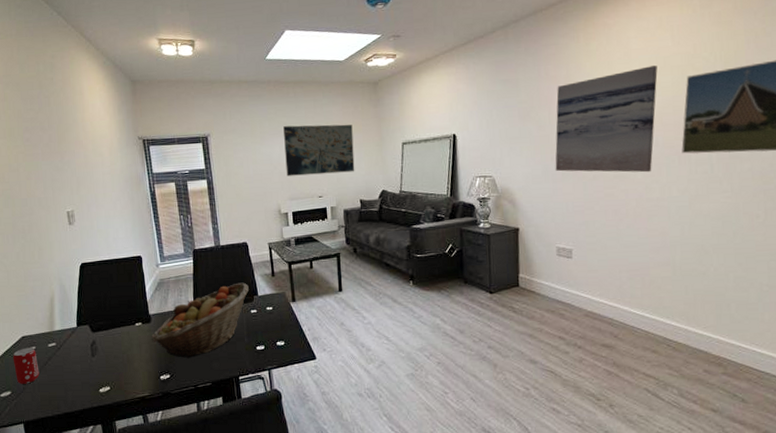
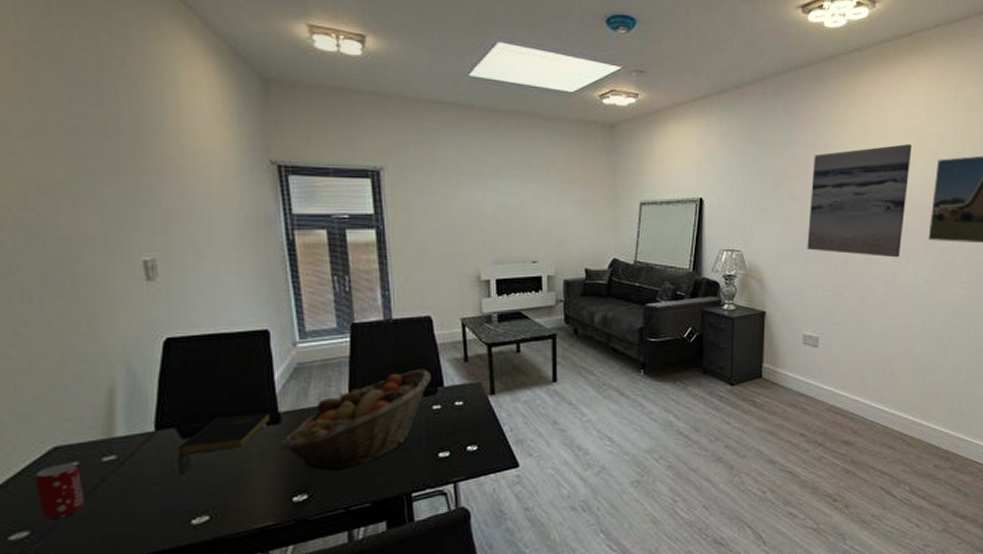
book: none [90,314,144,344] -> present [178,412,270,456]
wall art: present [283,124,355,176] -> none [489,167,581,234]

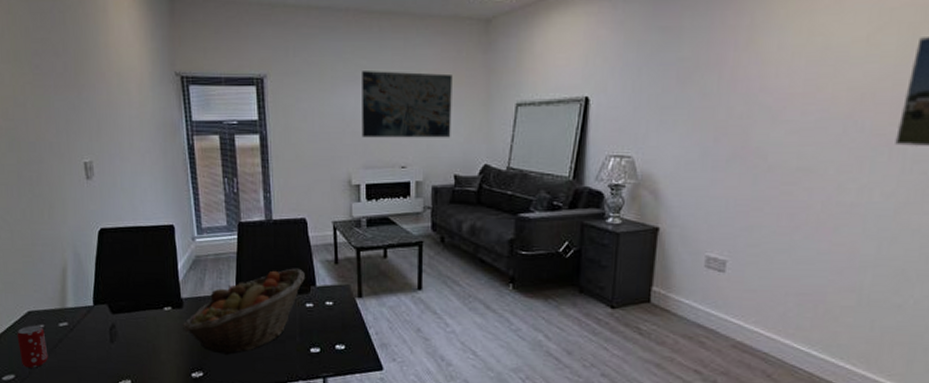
book: present [178,412,270,456] -> none [109,297,174,328]
wall art: none [489,167,581,234] -> present [362,71,453,138]
wall art: present [807,144,912,258] -> none [717,20,879,167]

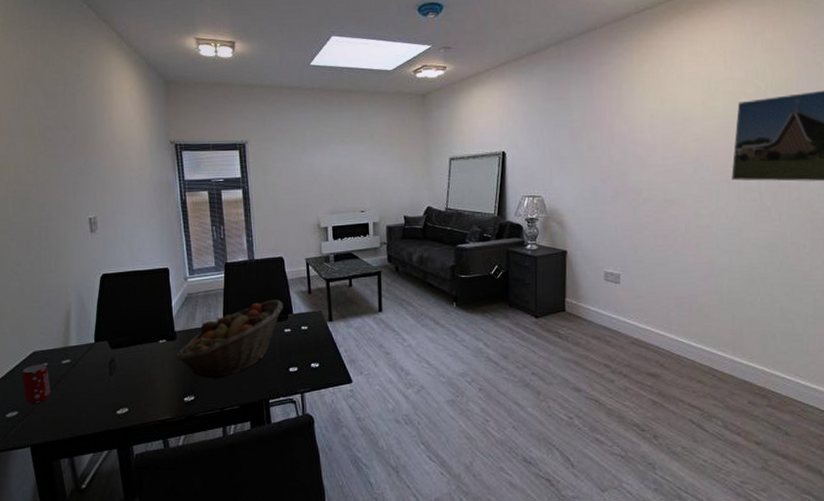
wall art: present [362,71,453,138] -> none [326,135,400,189]

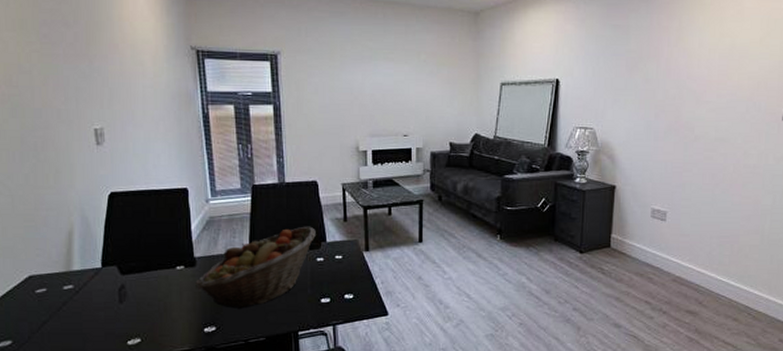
beverage can: present [22,364,51,404] -> none [15,289,51,333]

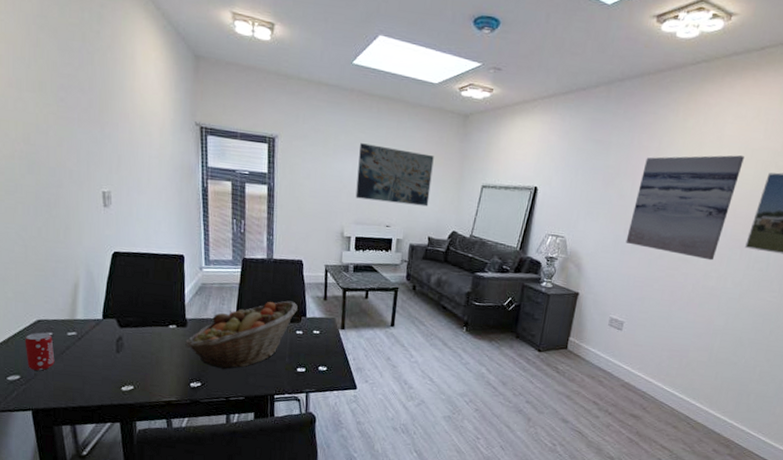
beverage can: none [15,289,51,333] -> present [25,332,55,371]
wall art: none [368,51,447,111] -> present [355,143,434,207]
wall art: none [658,27,768,138] -> present [625,155,744,261]

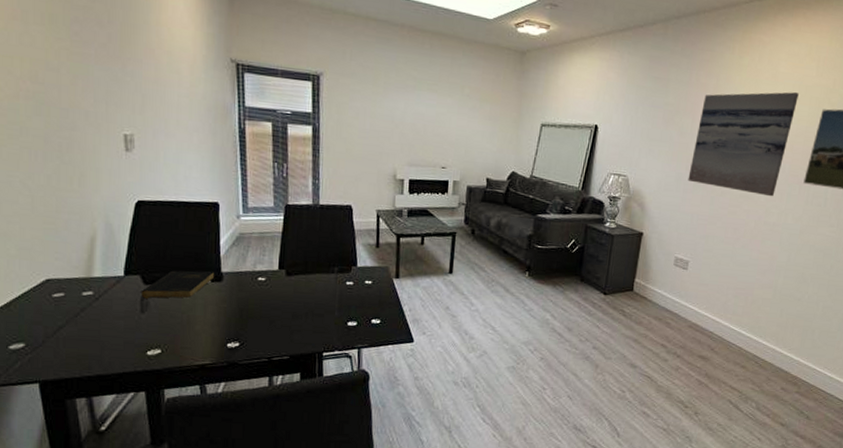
beverage can: present [25,332,55,371] -> none [30,293,67,337]
book: none [116,315,179,341] -> present [140,270,214,299]
fruit basket: present [185,300,298,370] -> none [221,249,347,328]
wall art: present [355,143,434,207] -> none [408,81,491,147]

